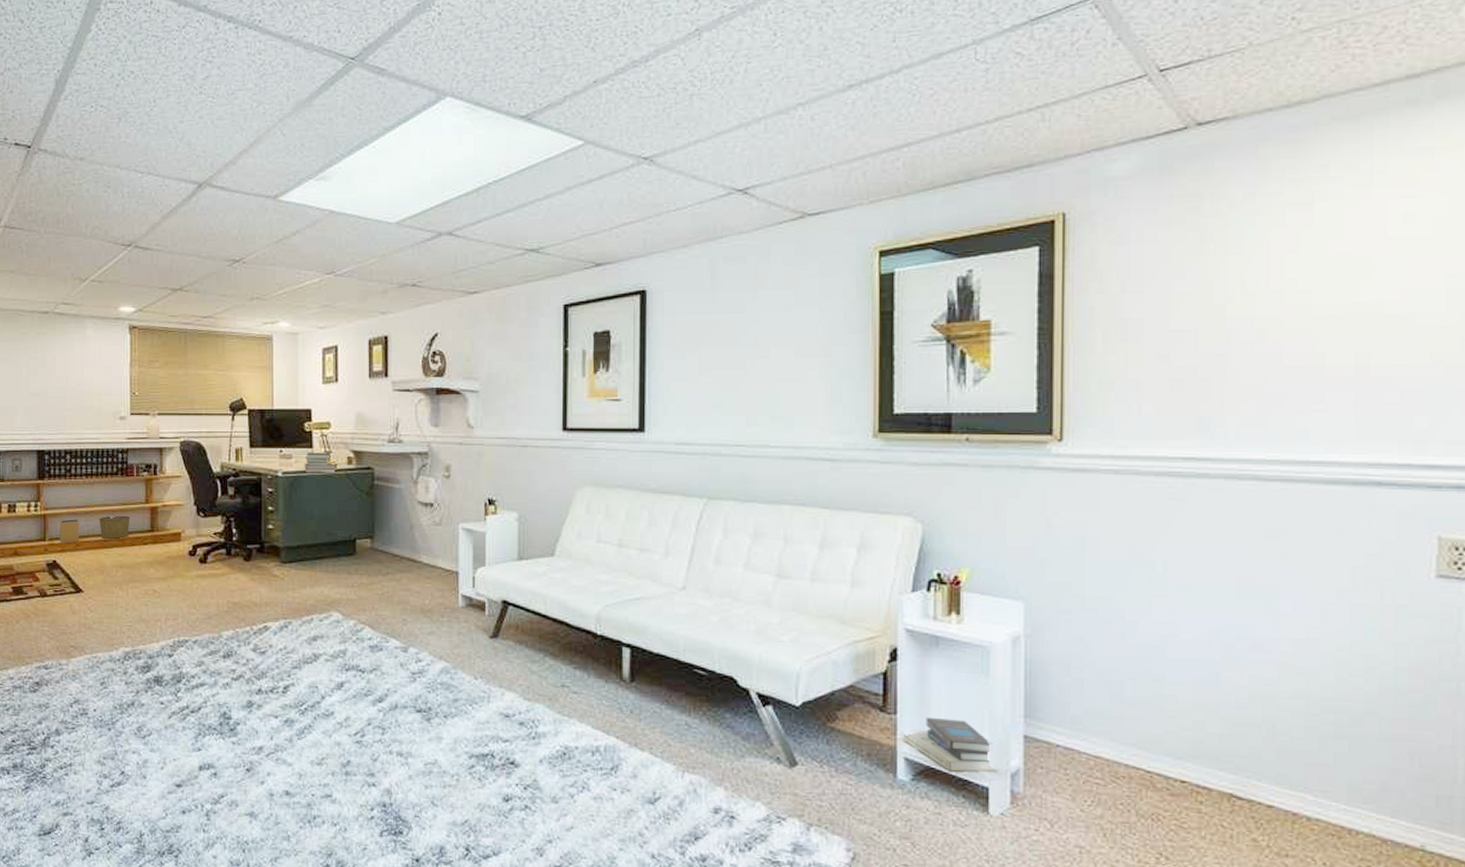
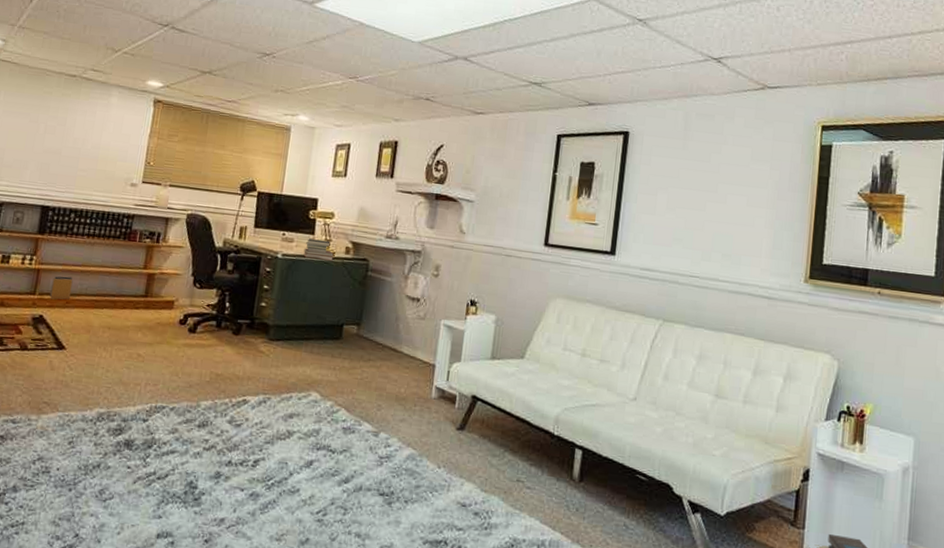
basket: present [99,514,130,539] -> none [93,275,126,301]

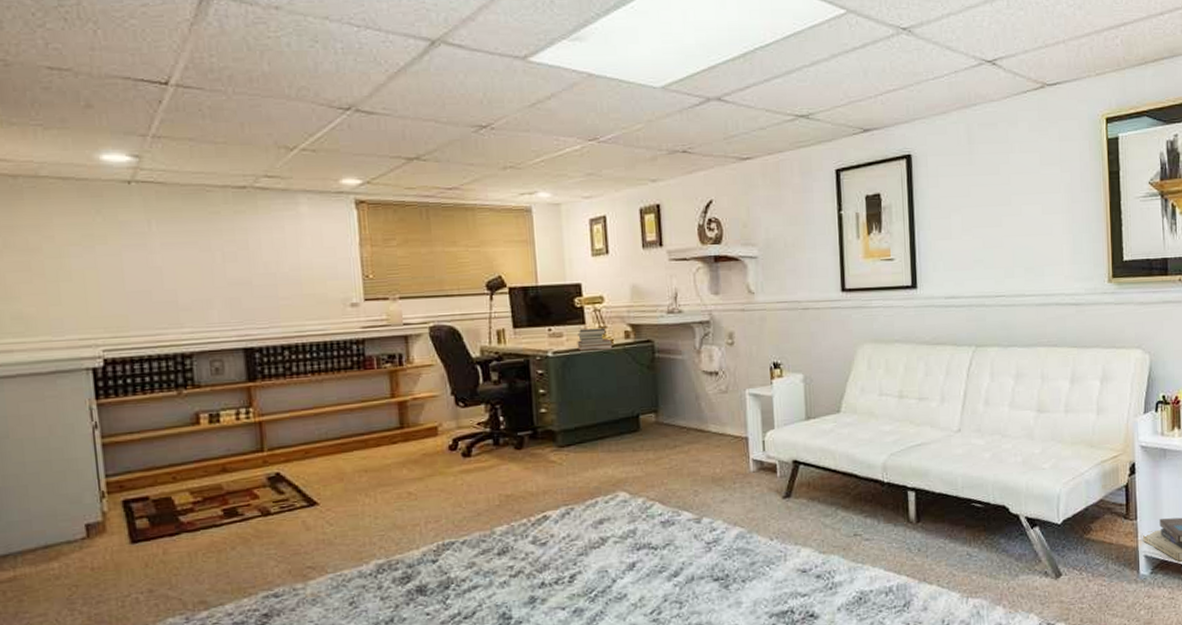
books: present [49,276,73,300] -> none [281,423,309,453]

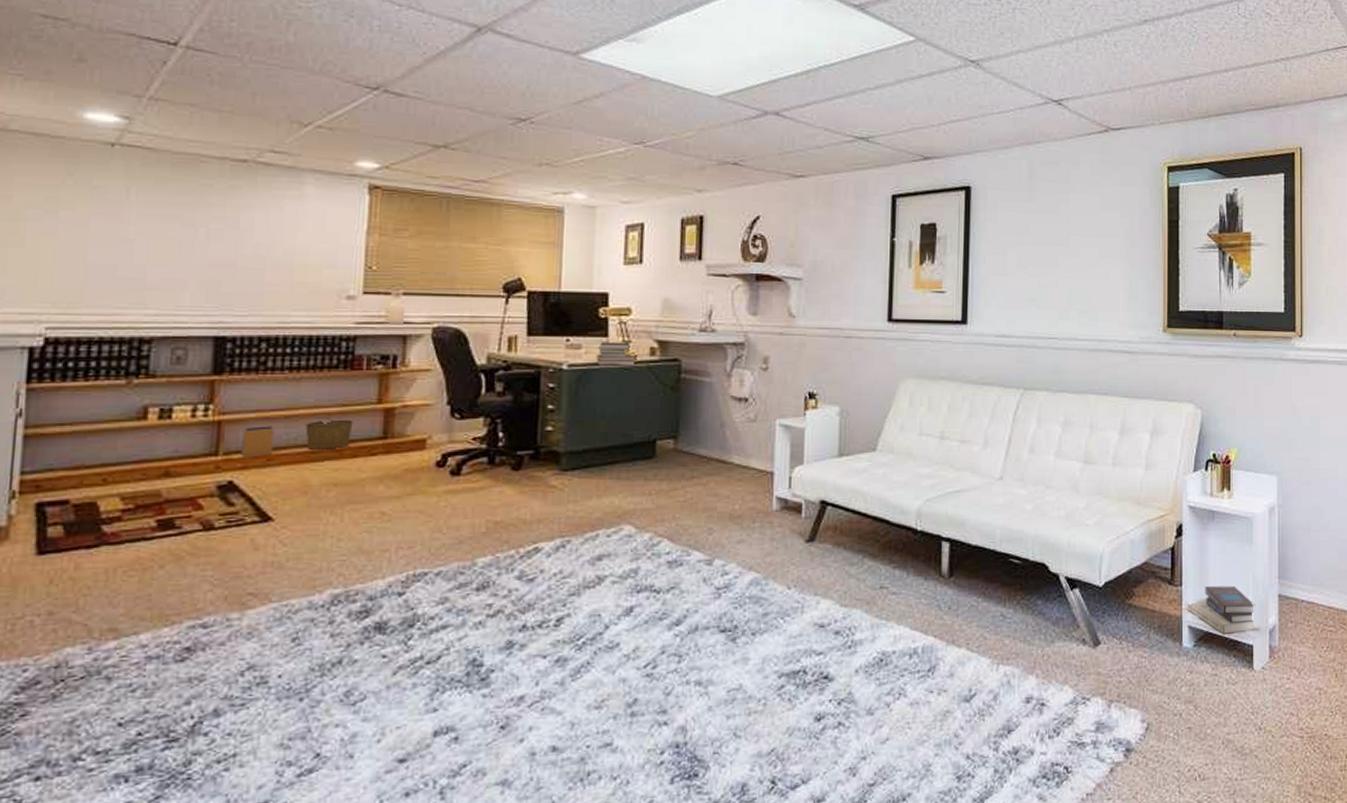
books: none [281,423,309,453] -> present [240,426,274,458]
basket: none [333,413,373,442] -> present [305,418,354,450]

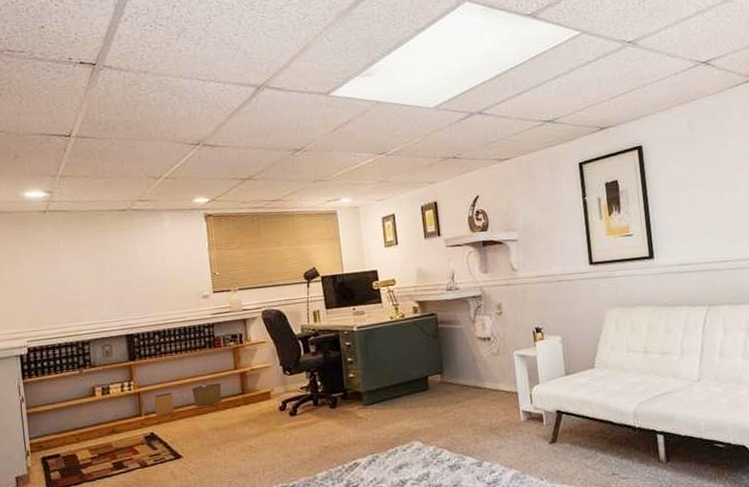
books: present [596,342,636,366] -> none [376,305,404,325]

